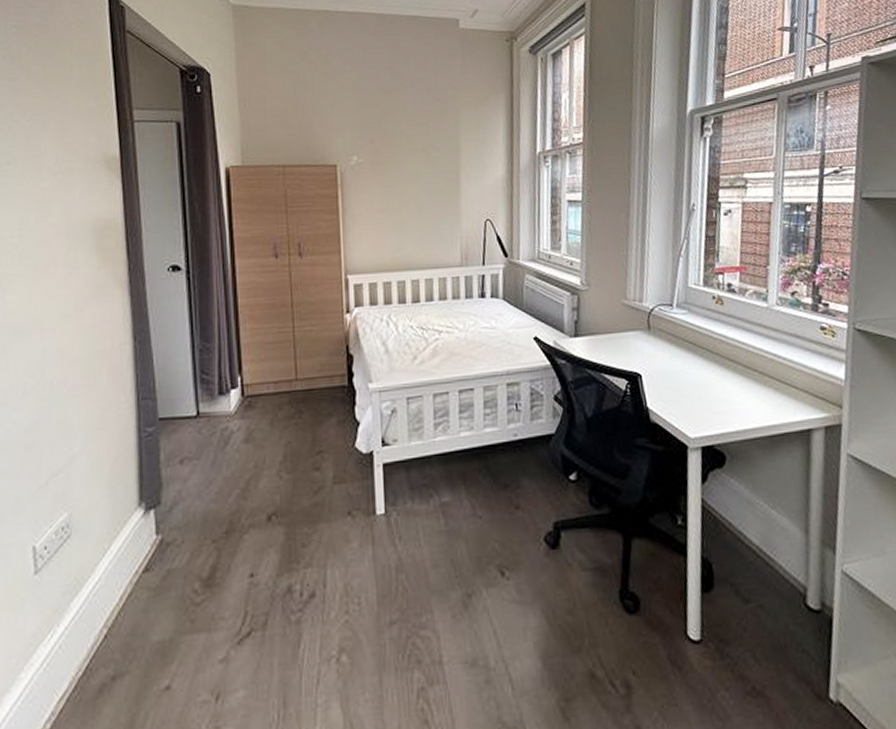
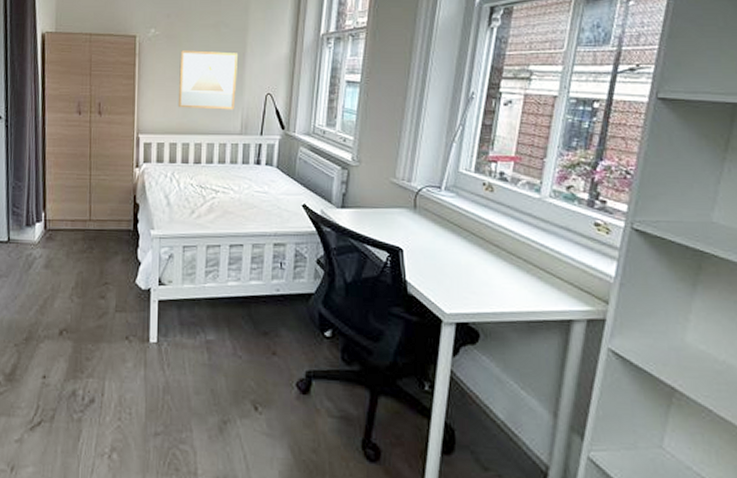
wall art: none [387,177,453,242] -> present [177,50,237,110]

